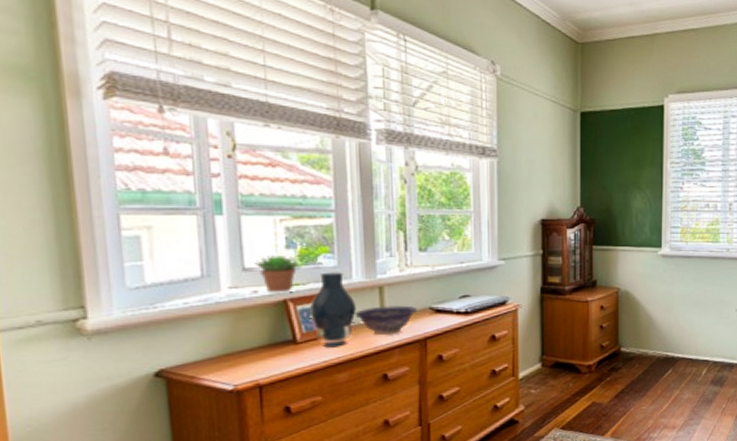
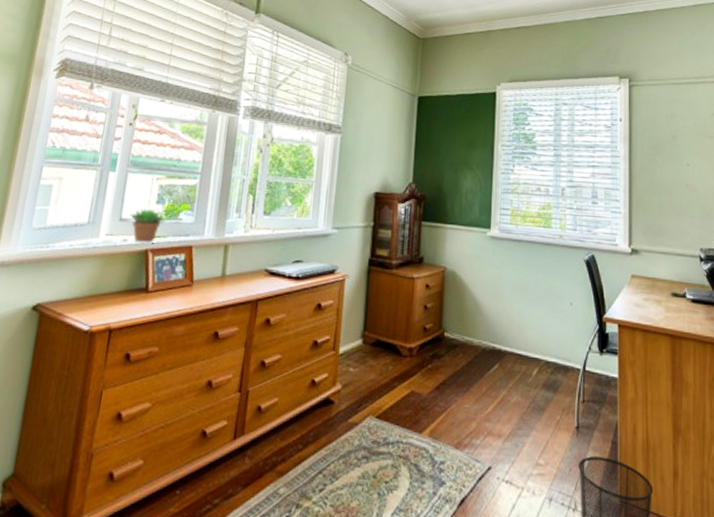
vase: present [309,272,356,348] -> none [163,227,203,300]
decorative bowl: present [355,305,418,335] -> none [200,263,255,292]

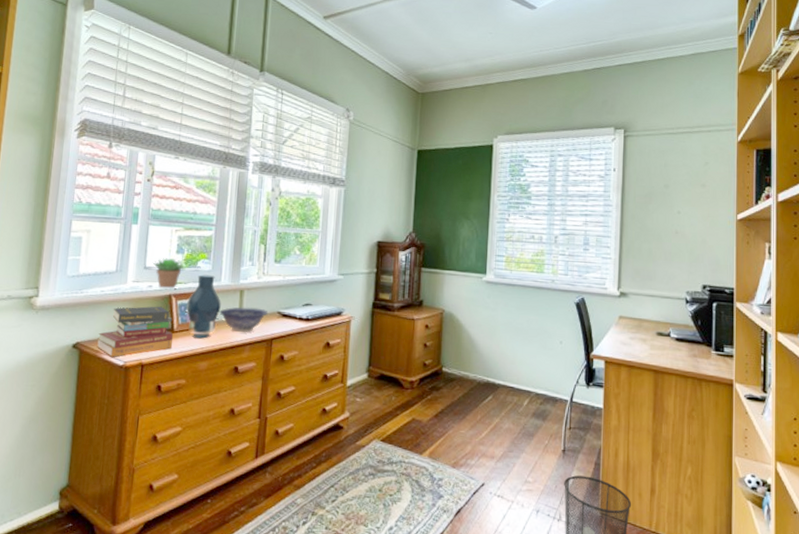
books: none [60,262,148,321] -> present [97,306,173,357]
vase: none [163,227,203,300] -> present [186,275,221,339]
decorative bowl: none [200,263,255,292] -> present [219,307,269,332]

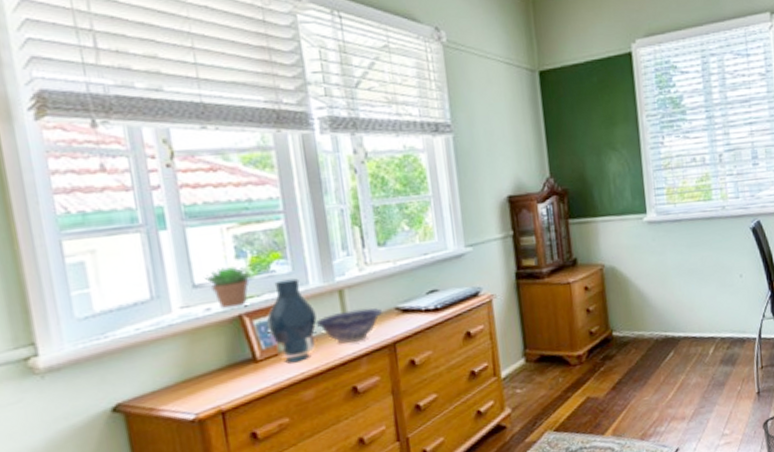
books: present [97,306,173,357] -> none [147,332,261,412]

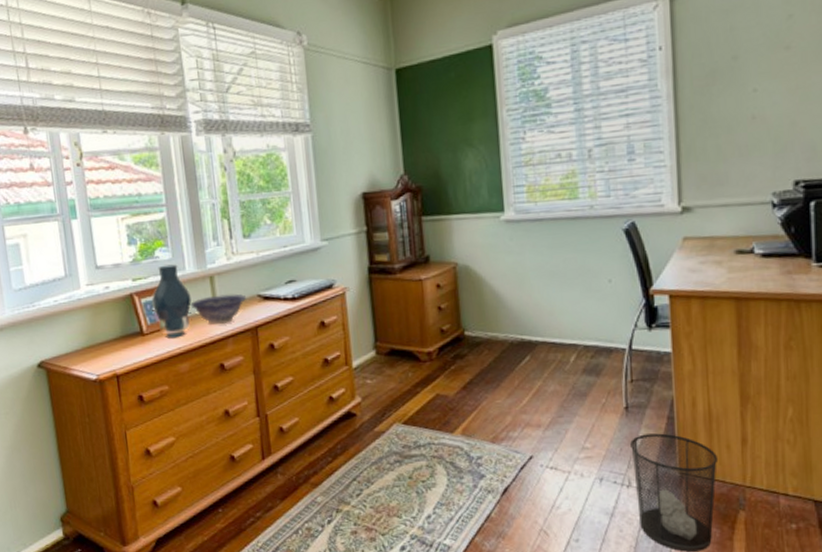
succulent plant: present [205,266,251,310] -> none [105,252,140,288]

